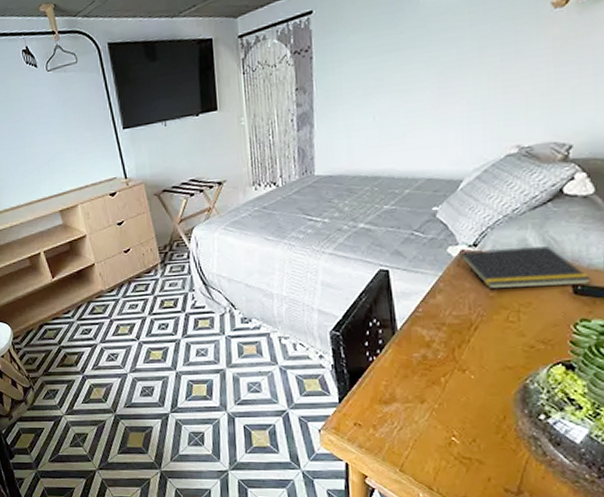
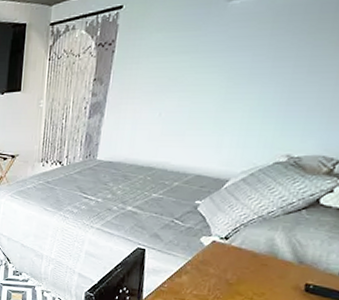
notepad: present [456,246,591,289] -> none [206,242,325,286]

